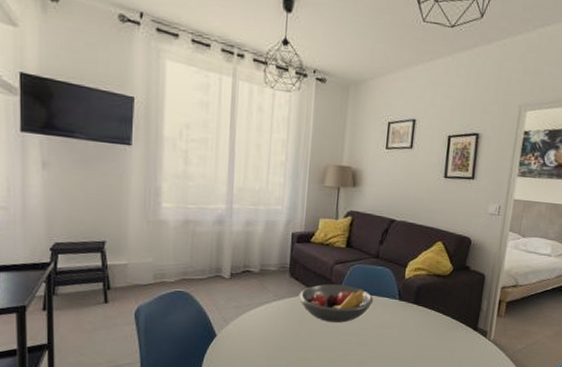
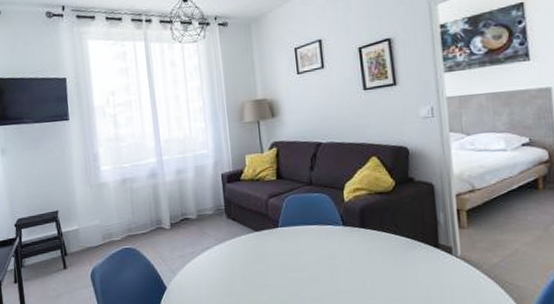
fruit bowl: present [299,284,374,323] -> none [239,218,316,260]

